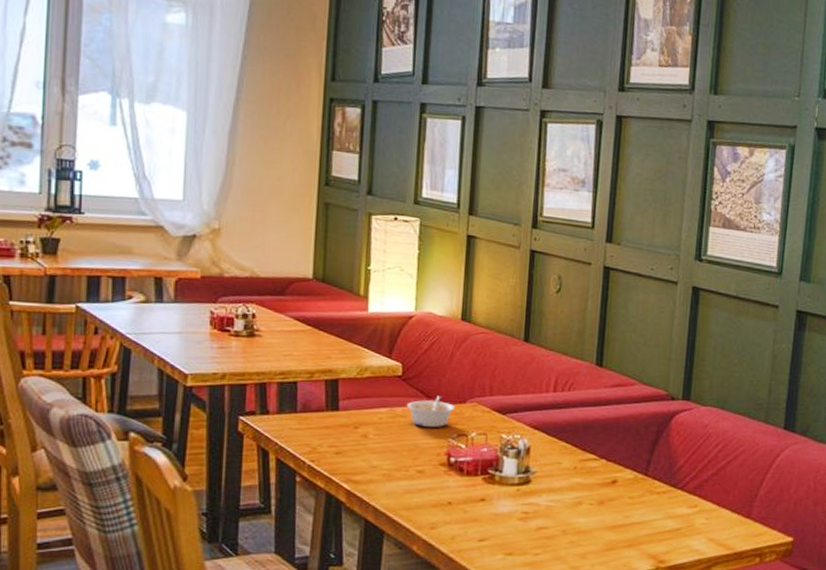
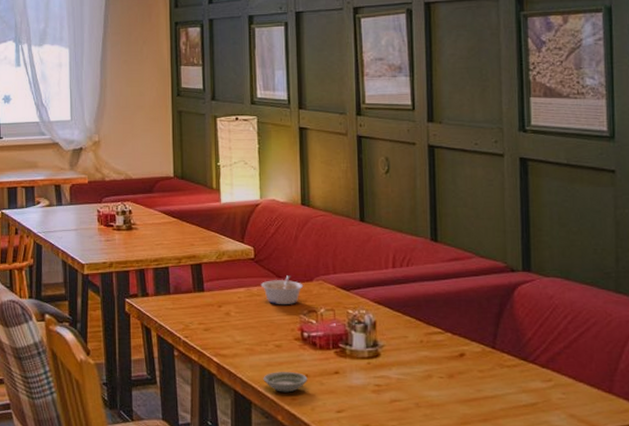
saucer: none [399,499,450,521] -> present [263,372,308,393]

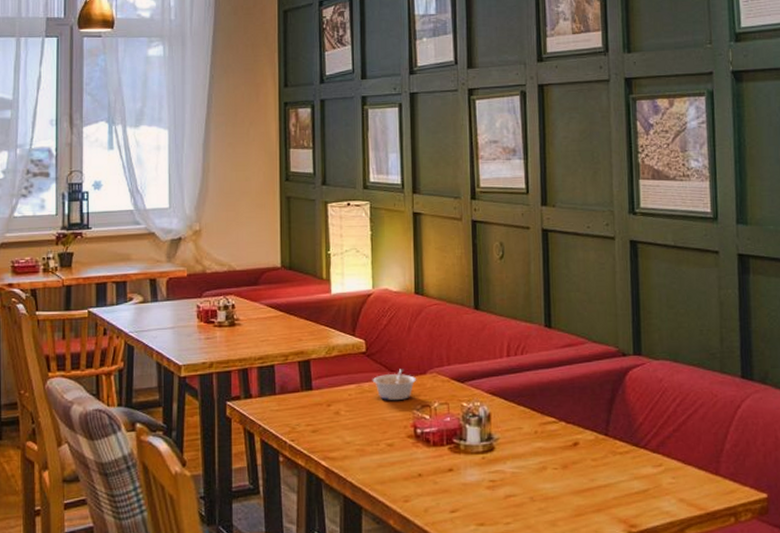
saucer: present [263,372,308,393] -> none [374,472,421,495]

